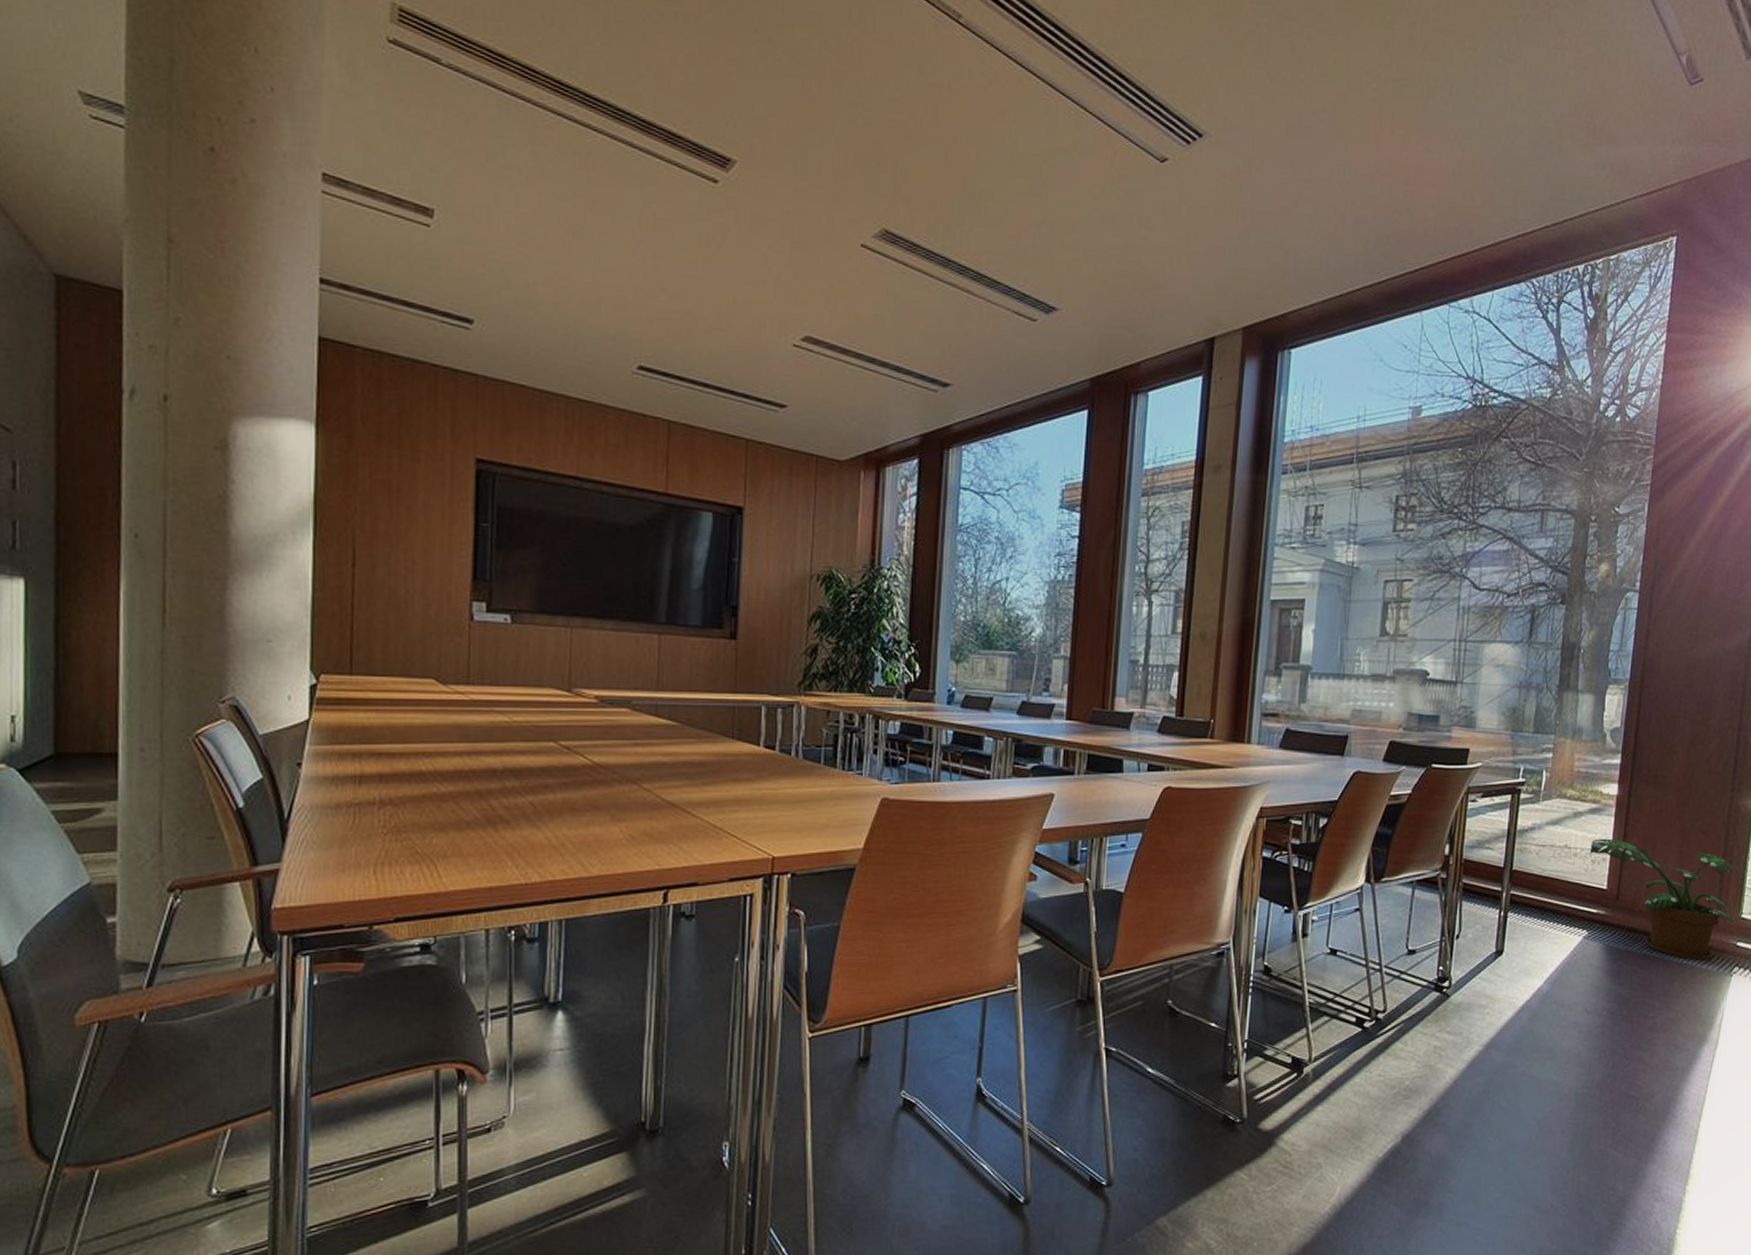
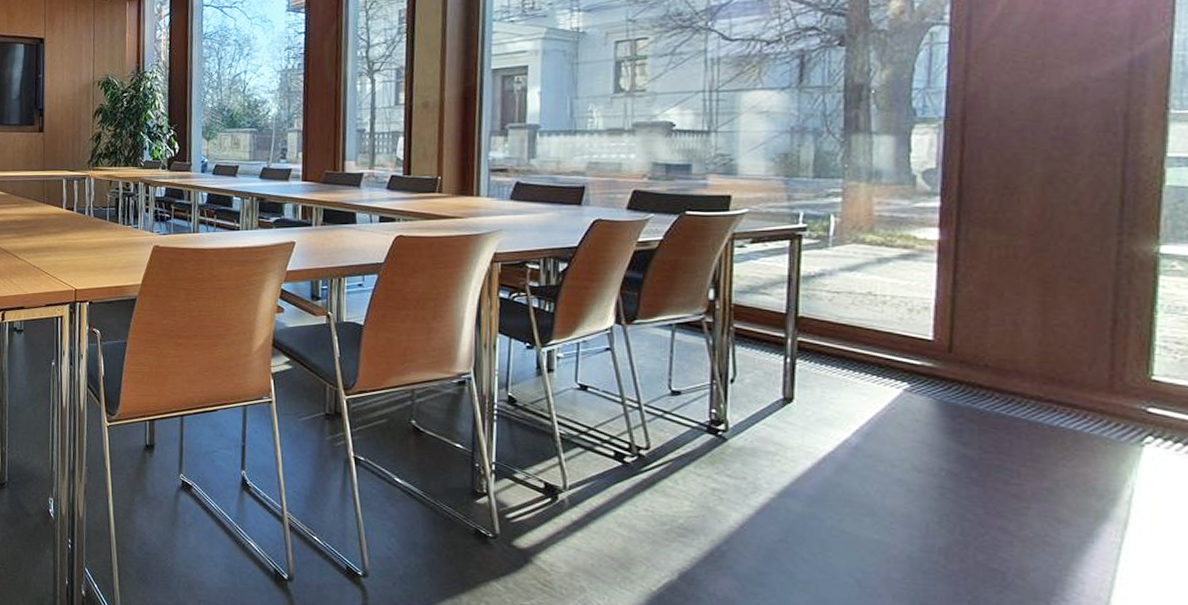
potted plant: present [1589,838,1734,961] -> none [904,286,1137,426]

